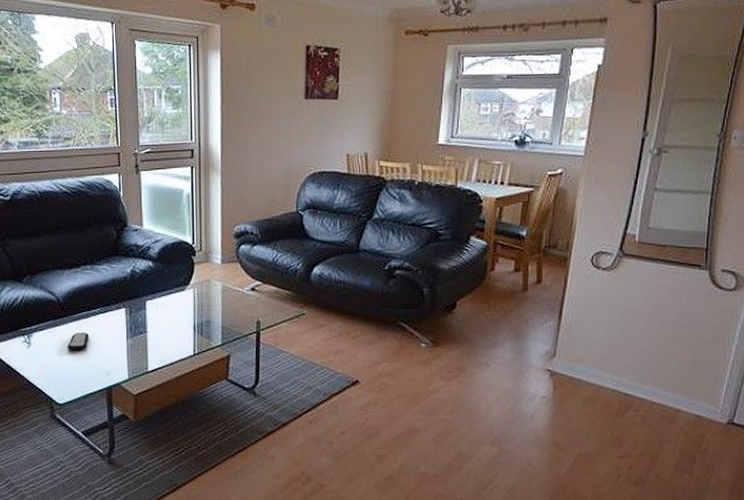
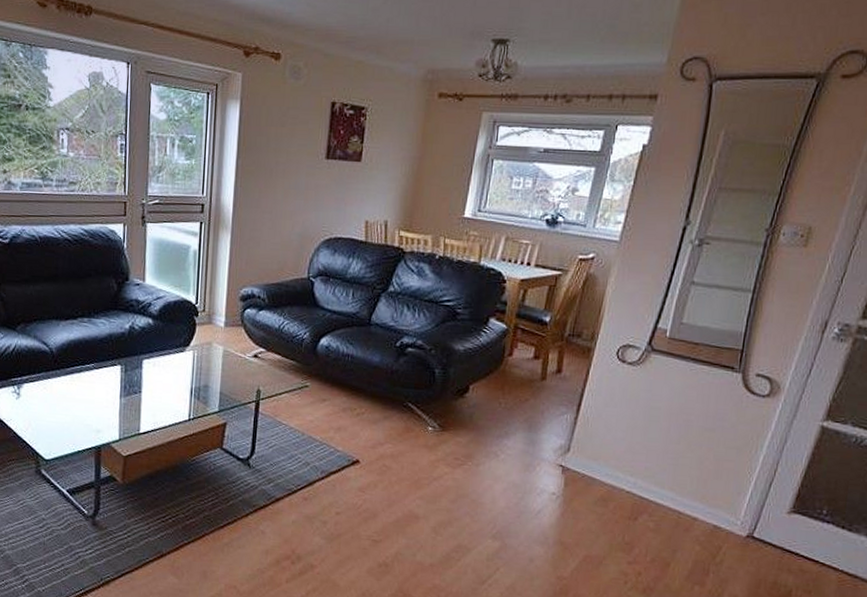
remote control: present [67,332,90,351] -> none [58,386,82,406]

